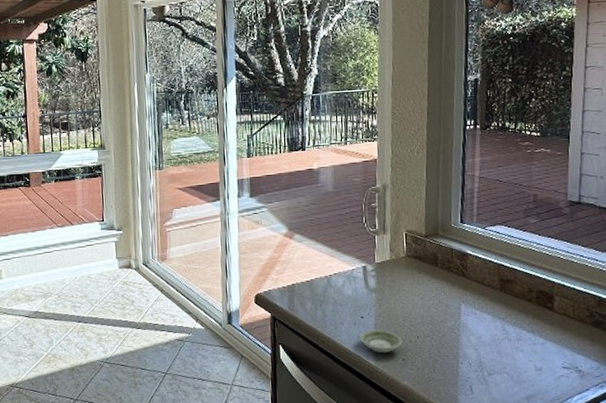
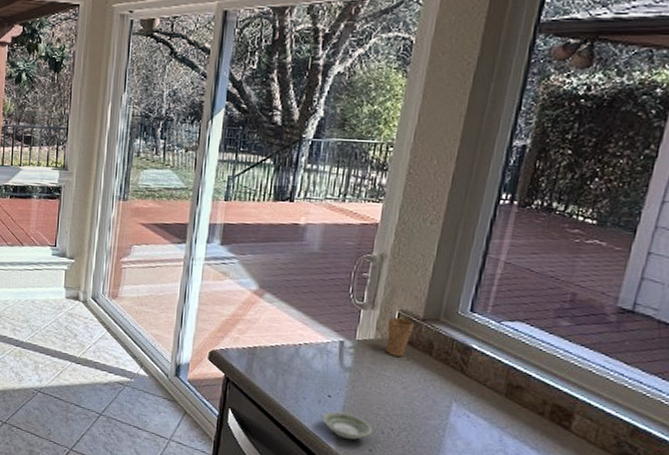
cup: none [398,232,419,272] -> present [385,310,414,357]

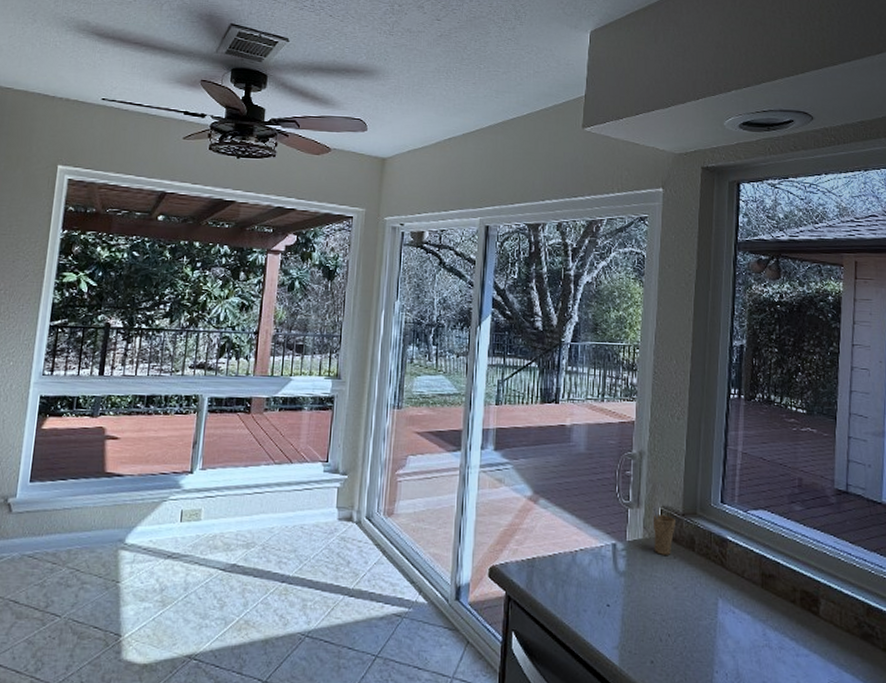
saucer: present [321,410,373,440] -> none [602,621,652,653]

